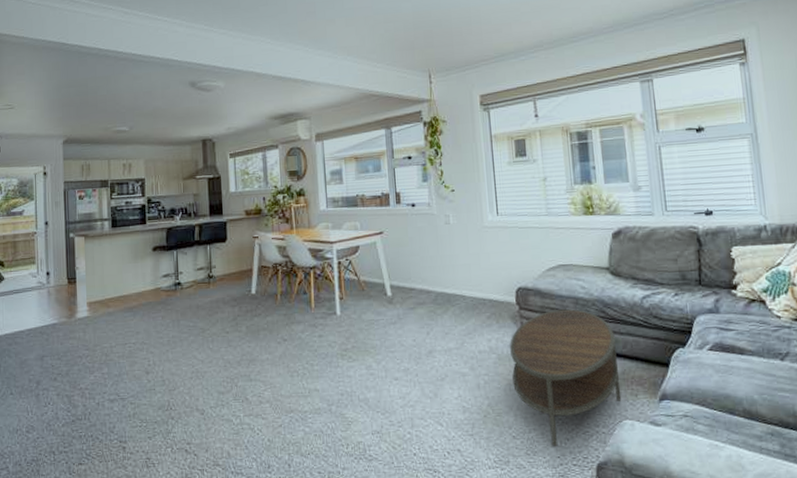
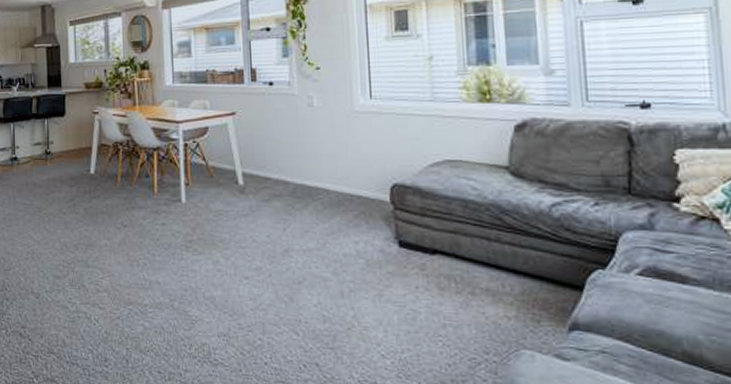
coffee table: present [510,309,622,447] -> none [381,213,520,373]

